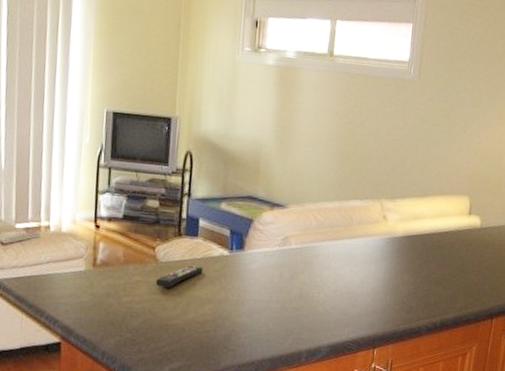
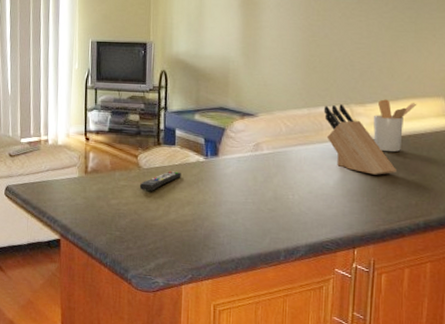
knife block: none [354,198,420,273] -> present [323,104,396,175]
utensil holder: none [401,195,444,250] -> present [373,99,417,152]

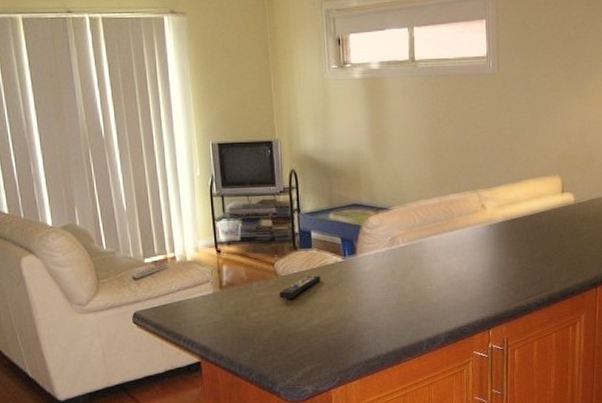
knife block: present [323,104,396,175] -> none [453,190,522,257]
utensil holder: present [373,99,417,152] -> none [498,181,537,233]

